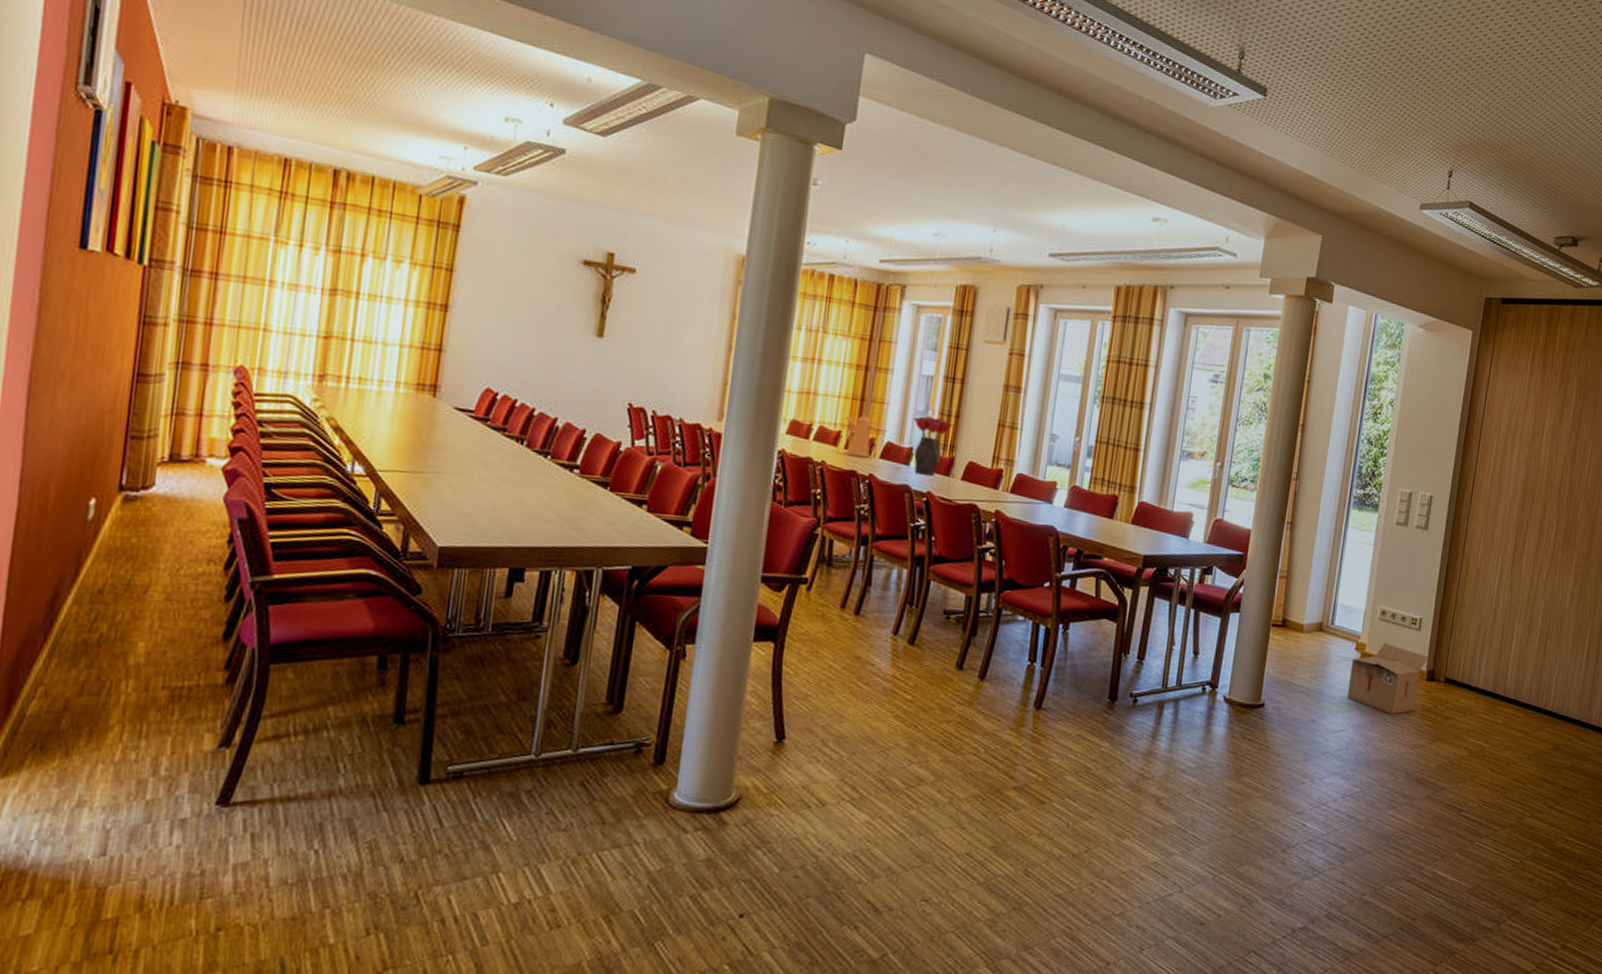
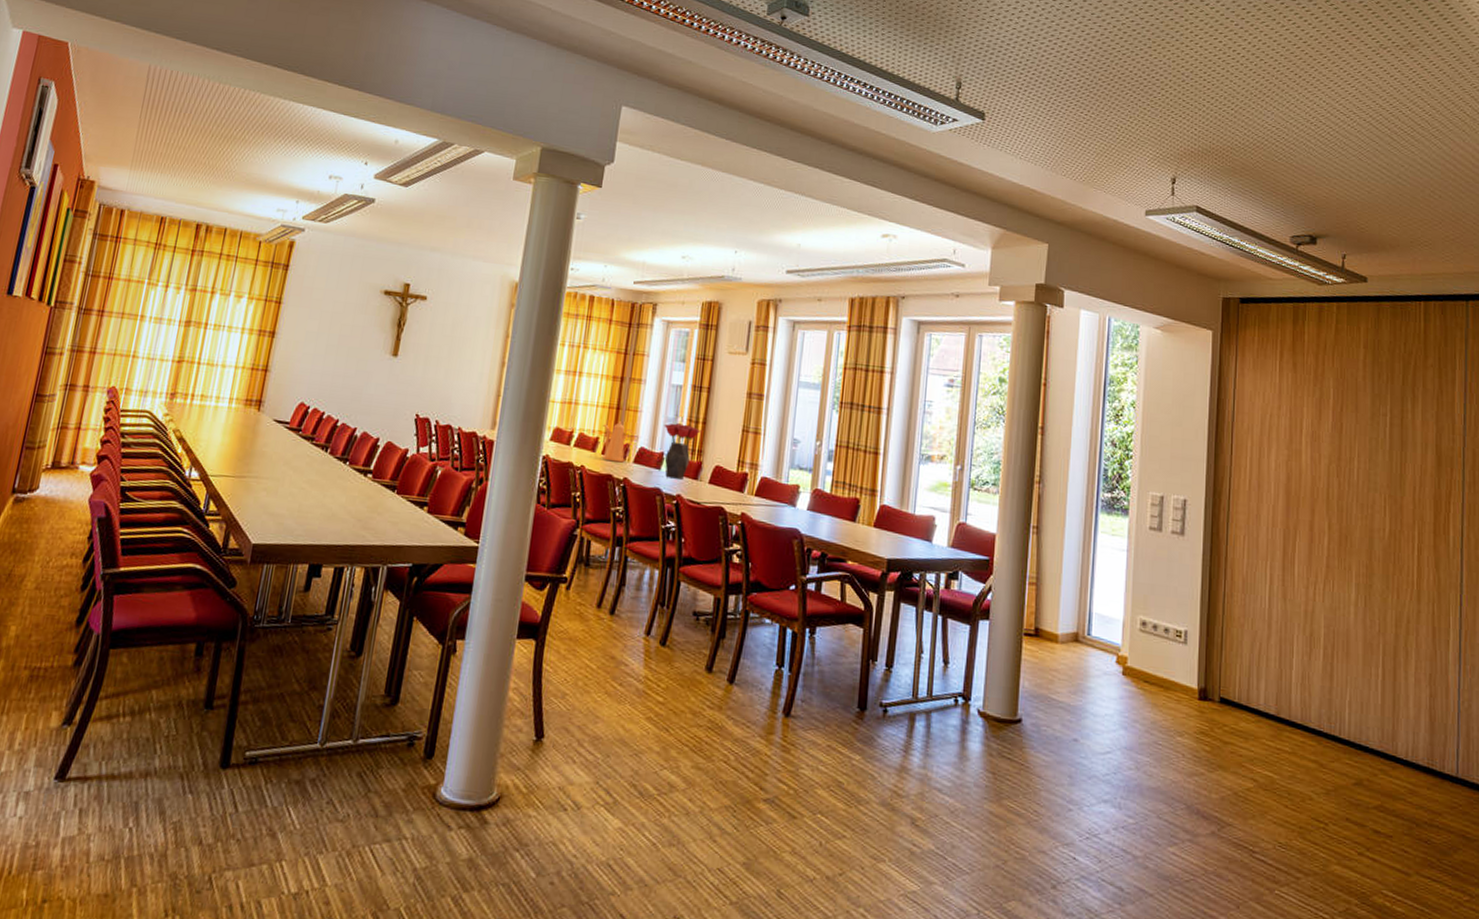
cardboard box: present [1346,643,1429,716] -> none [1106,657,1199,738]

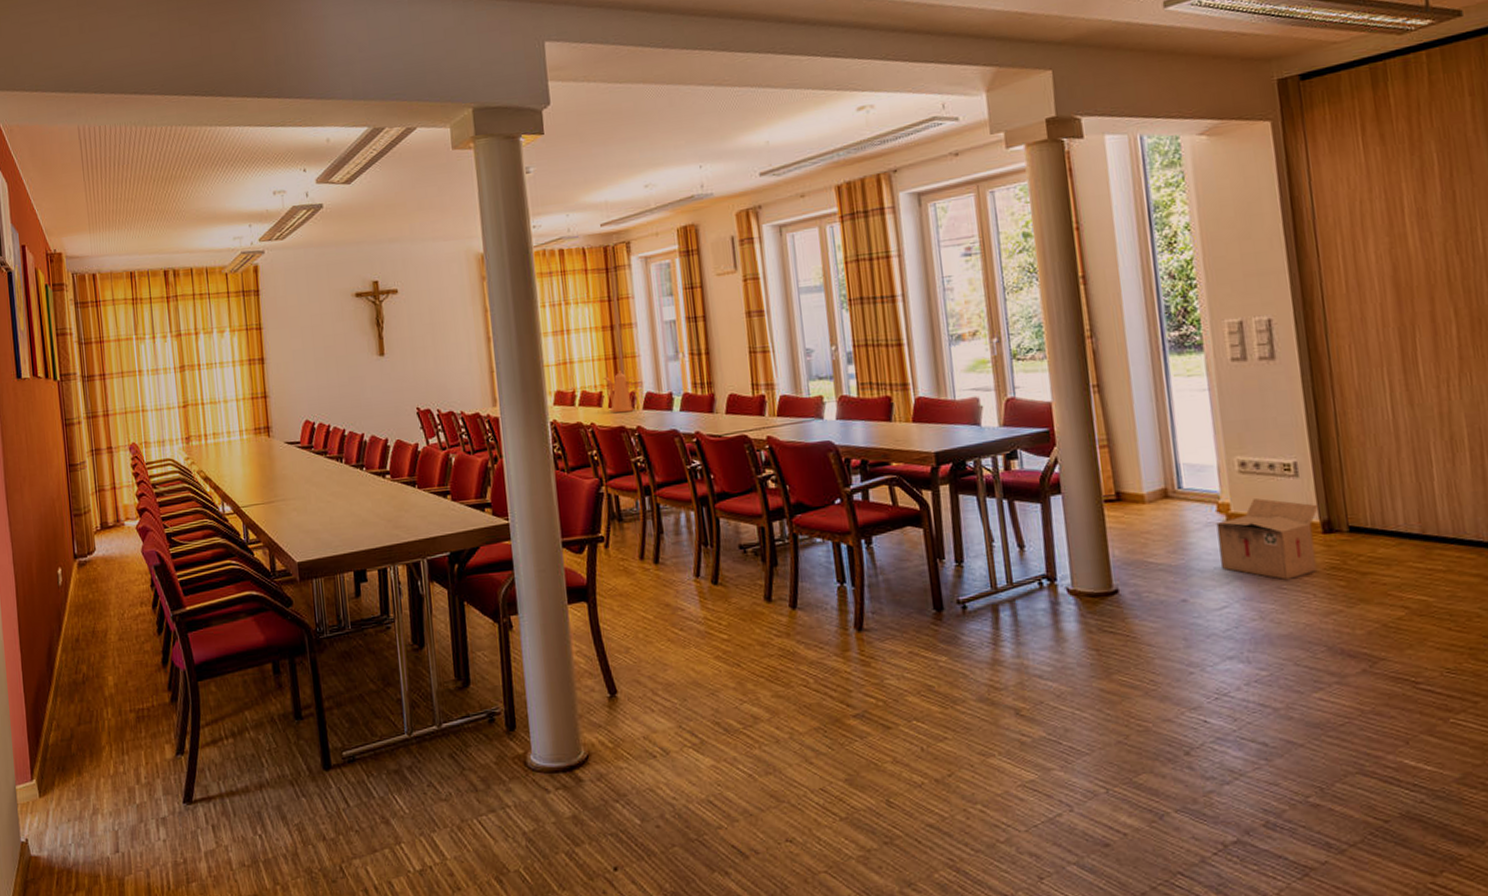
bouquet: present [664,423,701,481] -> none [666,358,706,418]
cardboard box: none [1106,657,1199,738] -> present [1207,498,1319,581]

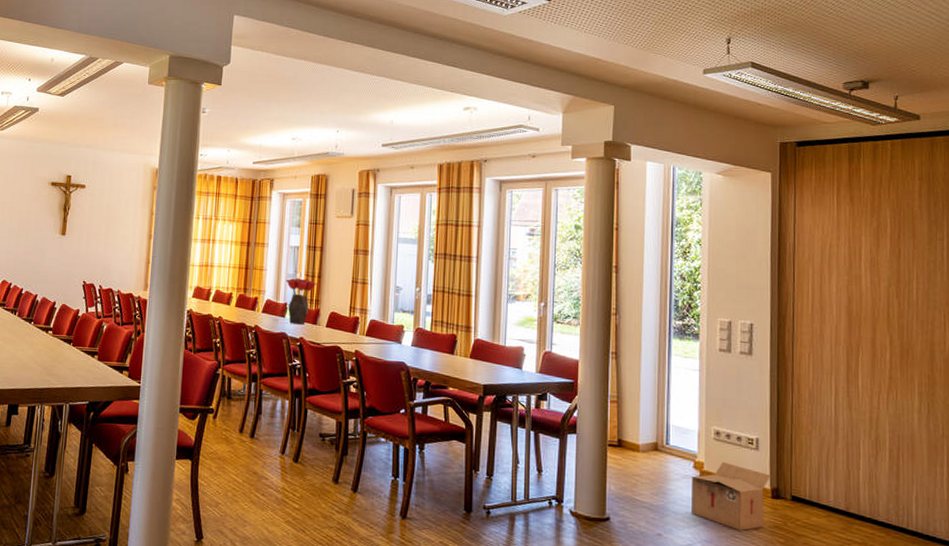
coffee pot: present [603,370,639,414] -> none [234,279,262,313]
bouquet: none [666,358,706,418] -> present [285,278,317,326]

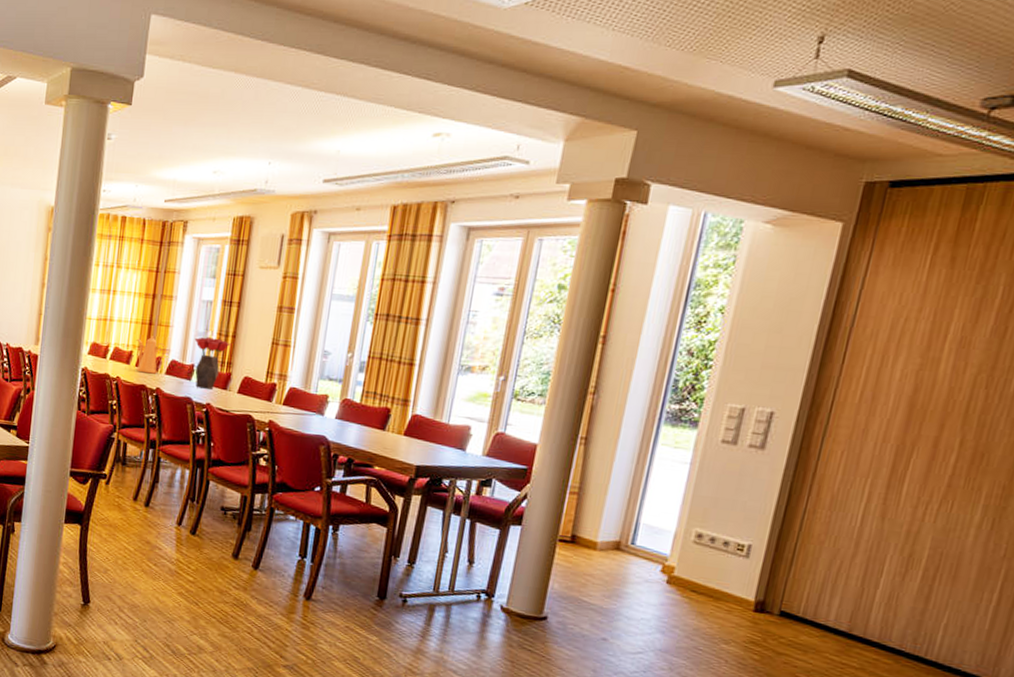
coffee pot: none [234,279,262,313] -> present [136,336,167,374]
cardboard box: present [685,462,771,532] -> none [648,568,759,644]

